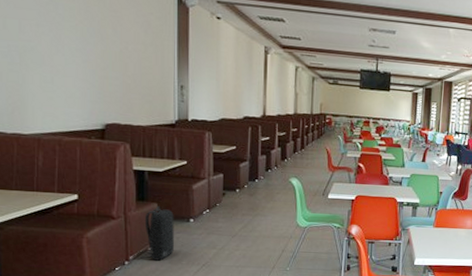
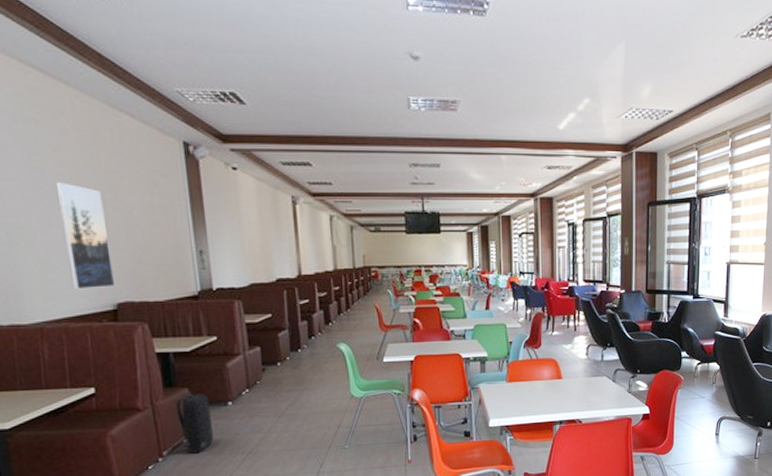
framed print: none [65,15,106,110] -> present [55,182,116,290]

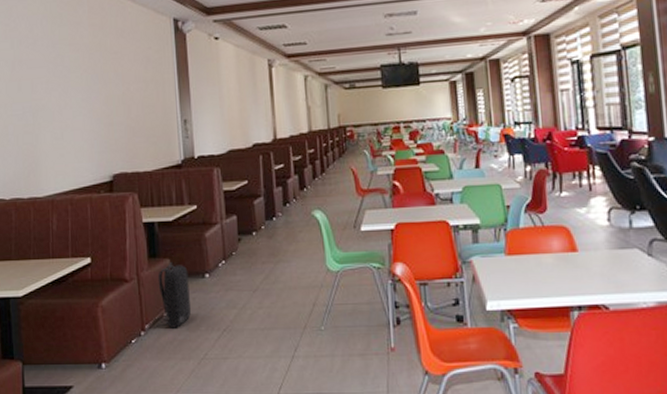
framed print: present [55,182,116,290] -> none [71,66,113,163]

